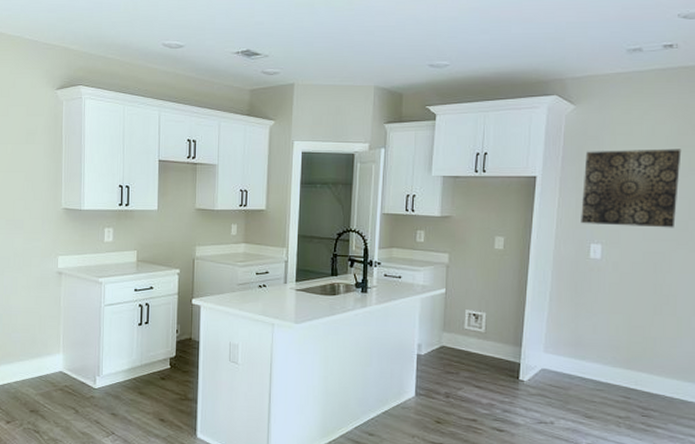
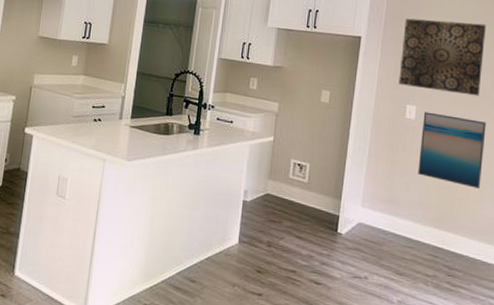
wall art: none [605,249,683,326] -> present [418,112,486,189]

